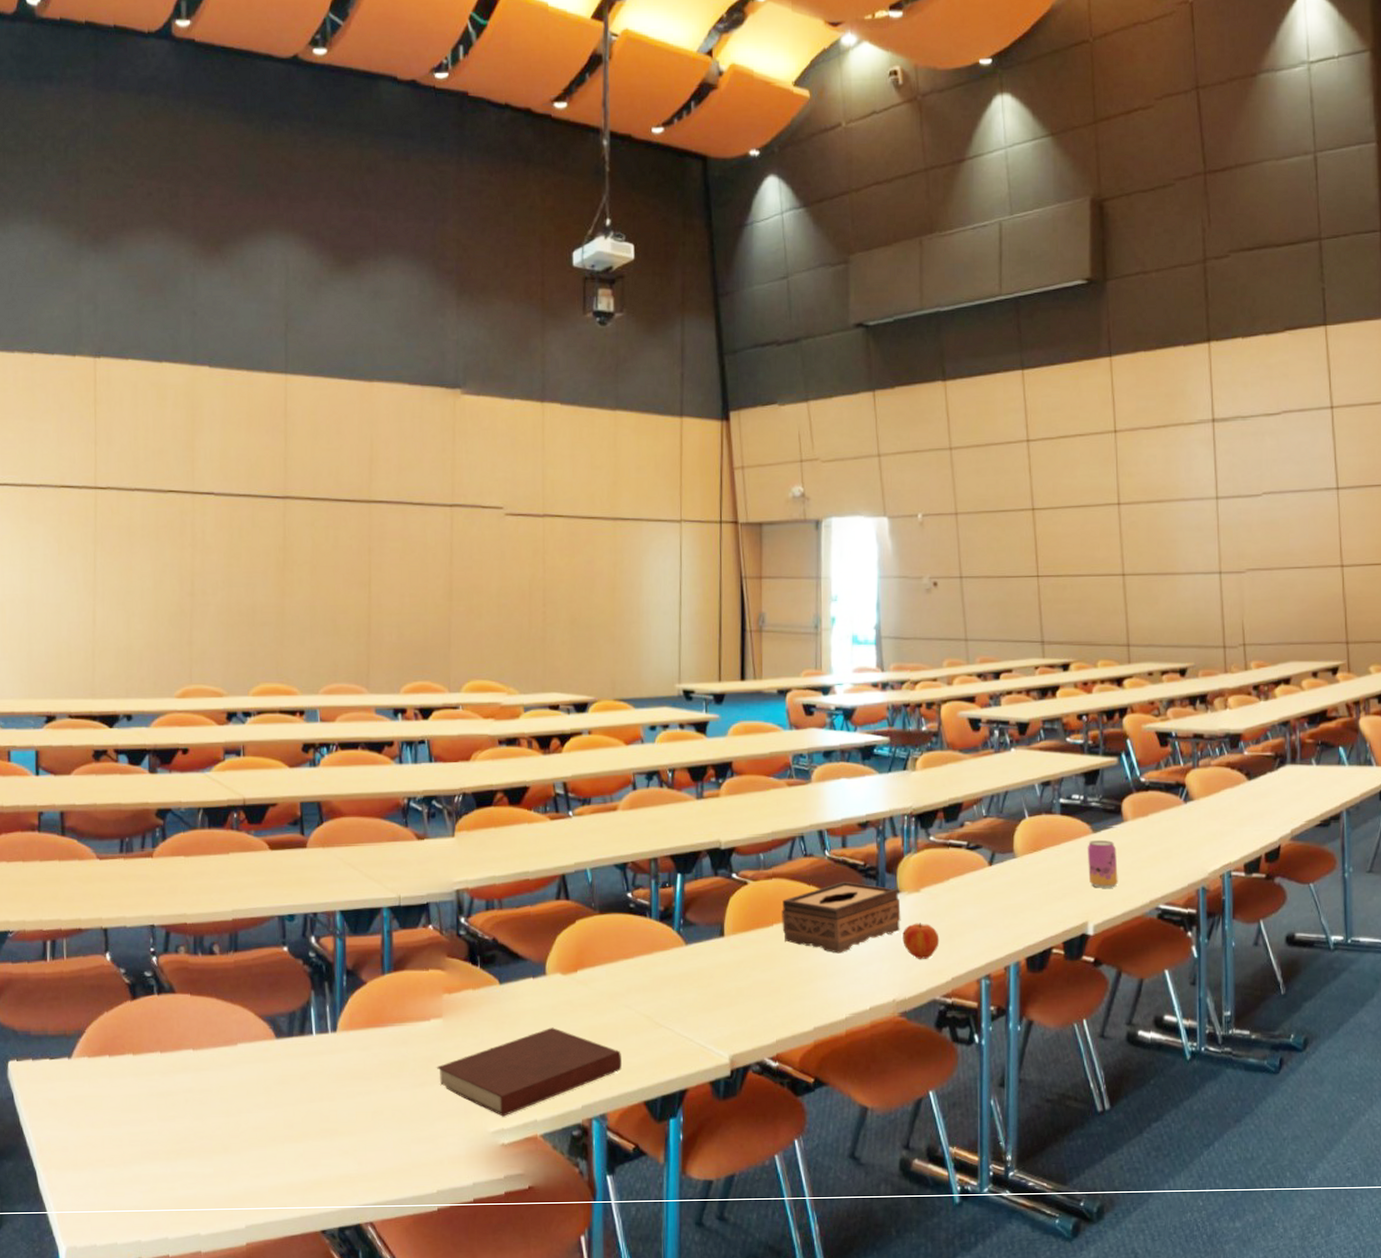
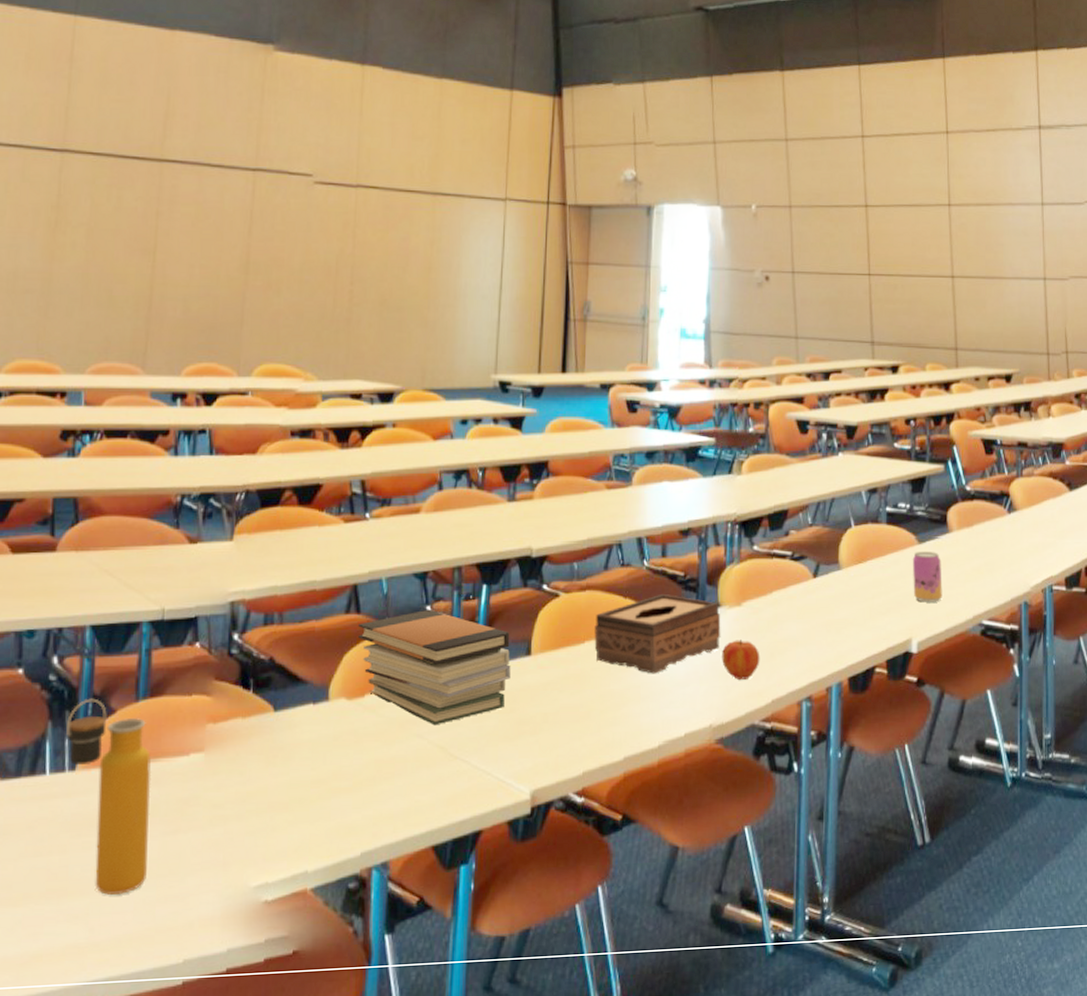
water bottle: none [326,972,402,1135] -> present [66,698,152,895]
notebook: present [436,1027,622,1117] -> none [192,761,409,868]
book stack: none [568,895,707,998] -> present [358,609,511,726]

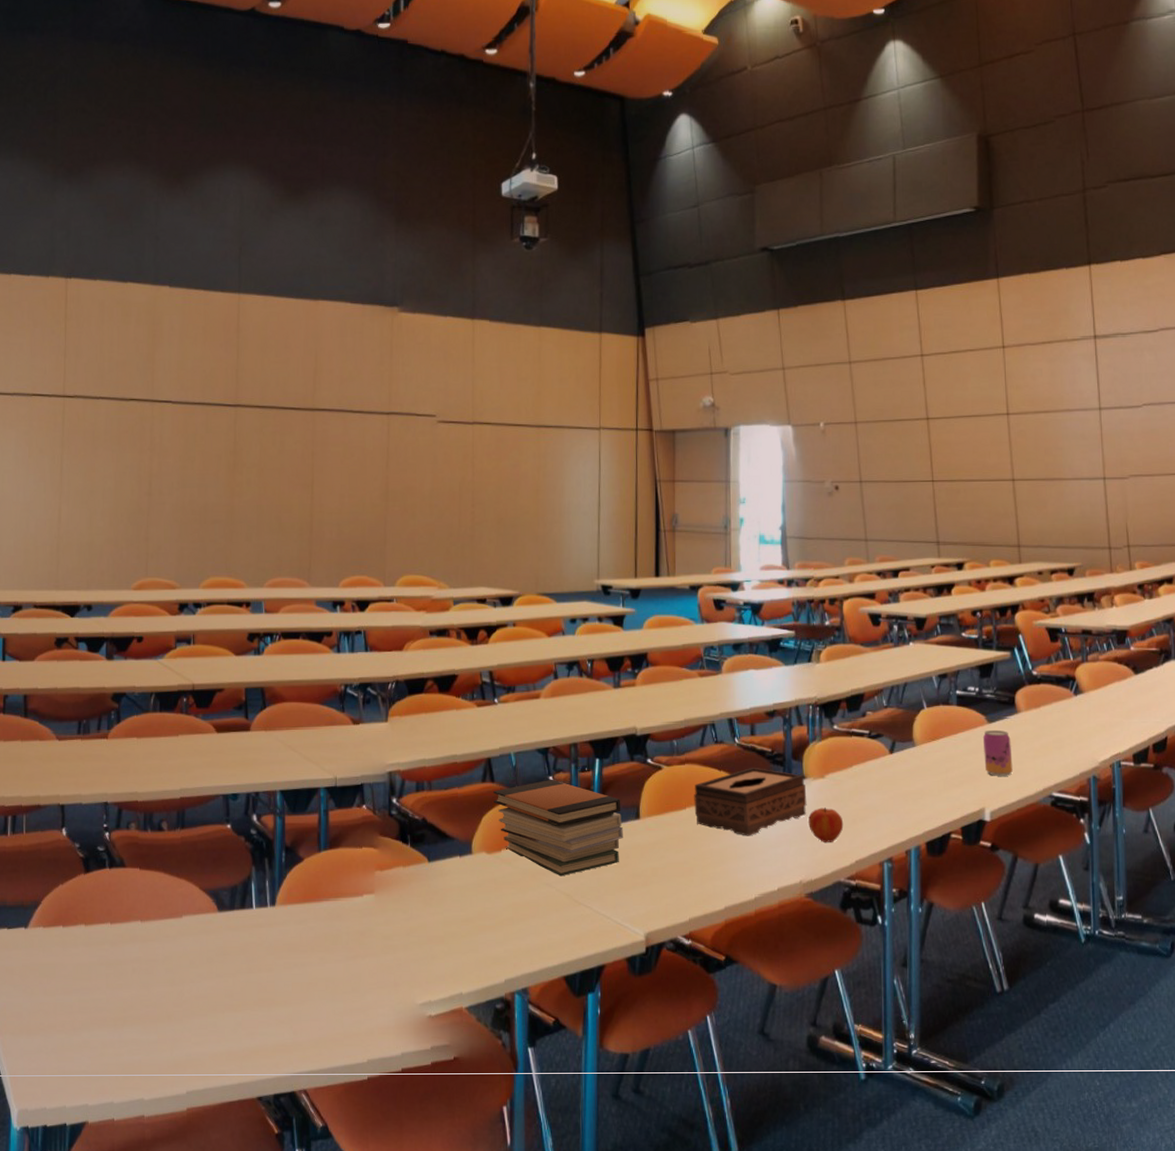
water bottle: present [66,698,152,895] -> none [266,849,335,1005]

